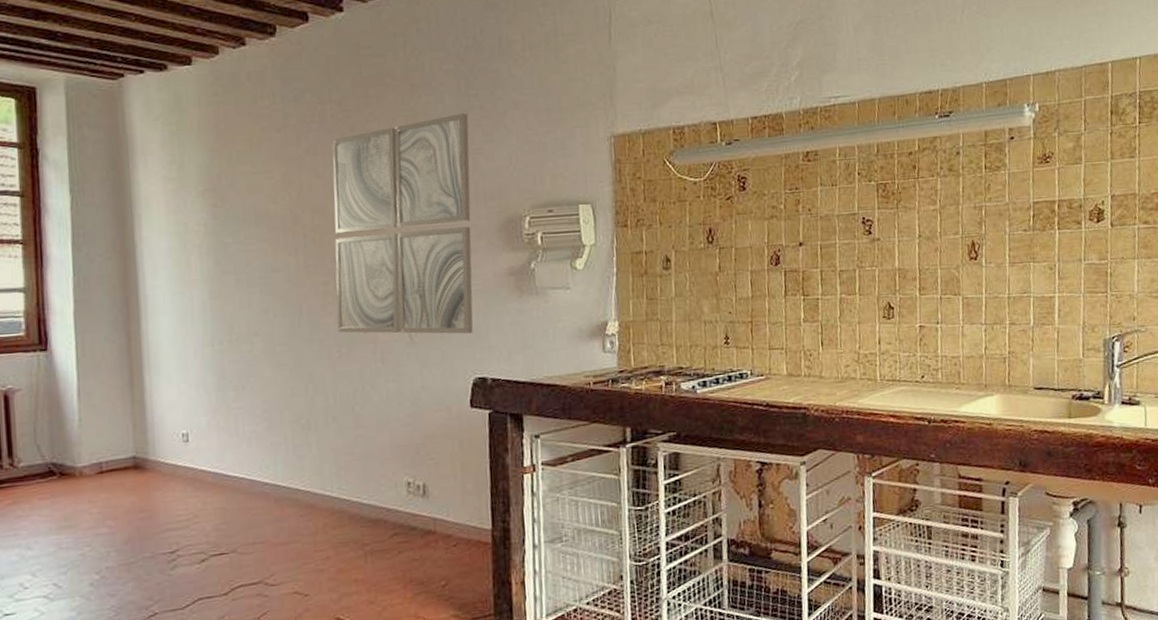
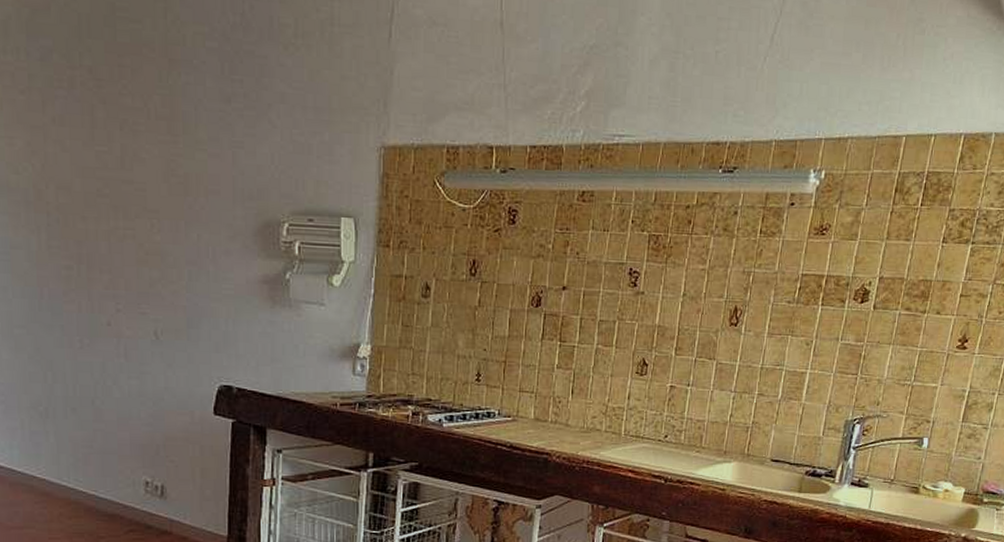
wall art: present [332,113,473,334] -> none [80,100,230,339]

